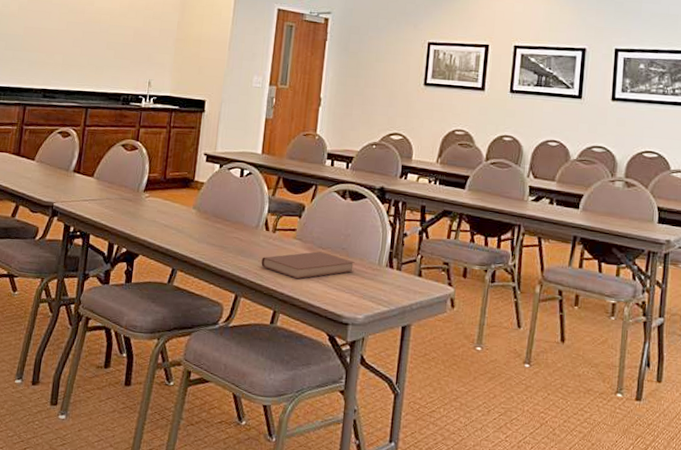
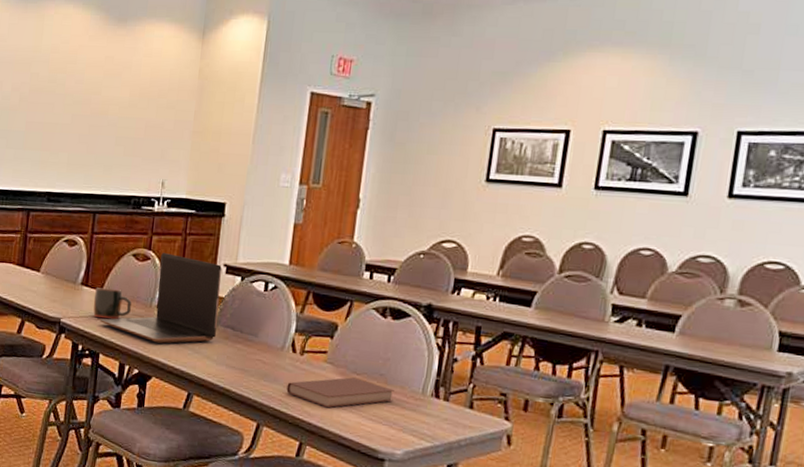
mug: none [84,174,120,203] -> present [93,287,132,320]
laptop computer: none [90,143,202,225] -> present [99,253,222,344]

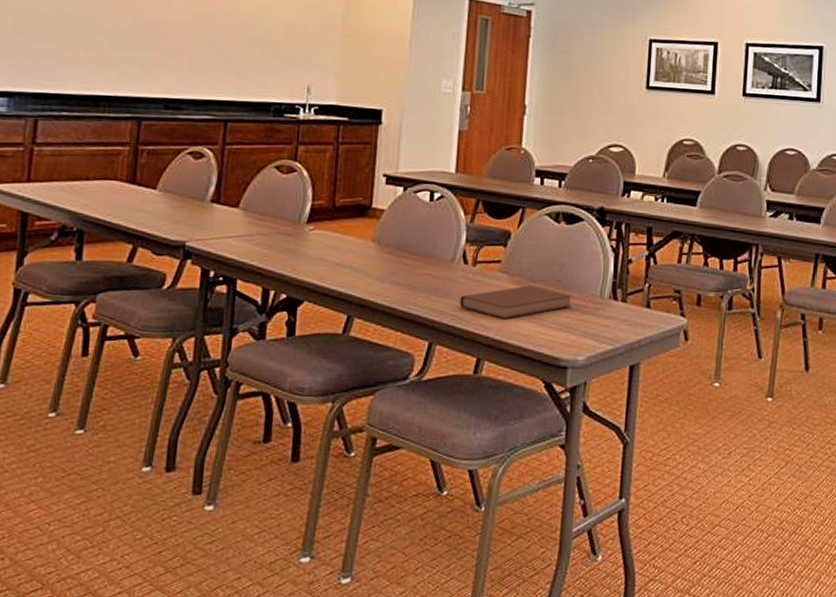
mug: present [93,287,132,320] -> none [227,204,275,240]
laptop computer: present [99,253,222,344] -> none [236,164,381,264]

